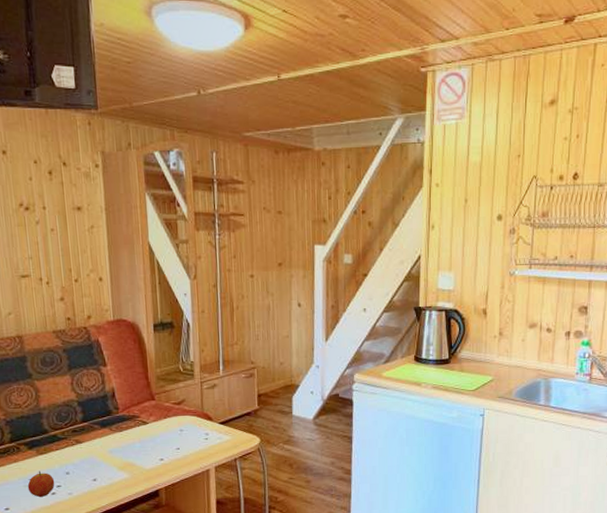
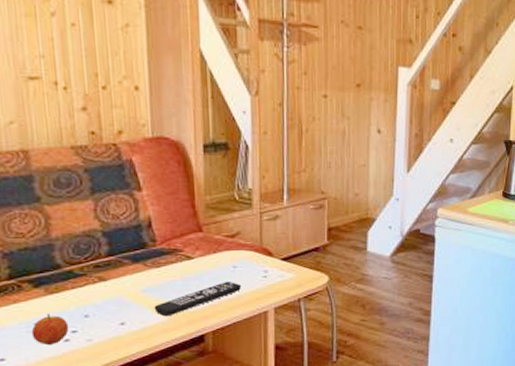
remote control: none [118,443,188,474] -> present [154,281,242,317]

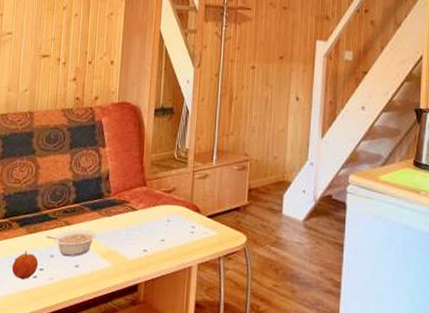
legume: none [74,284,145,315] -> present [46,230,97,257]
remote control: present [154,281,242,317] -> none [102,233,173,263]

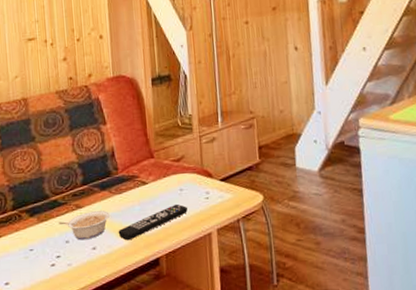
fruit: present [11,250,39,280] -> none [27,240,55,270]
remote control: none [102,233,173,263] -> present [118,204,188,241]

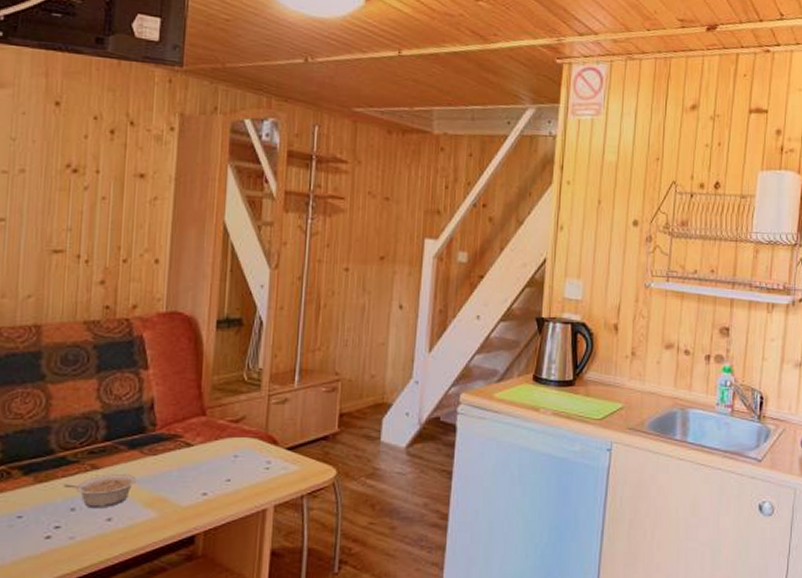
remote control: present [118,204,188,241] -> none [145,472,242,513]

